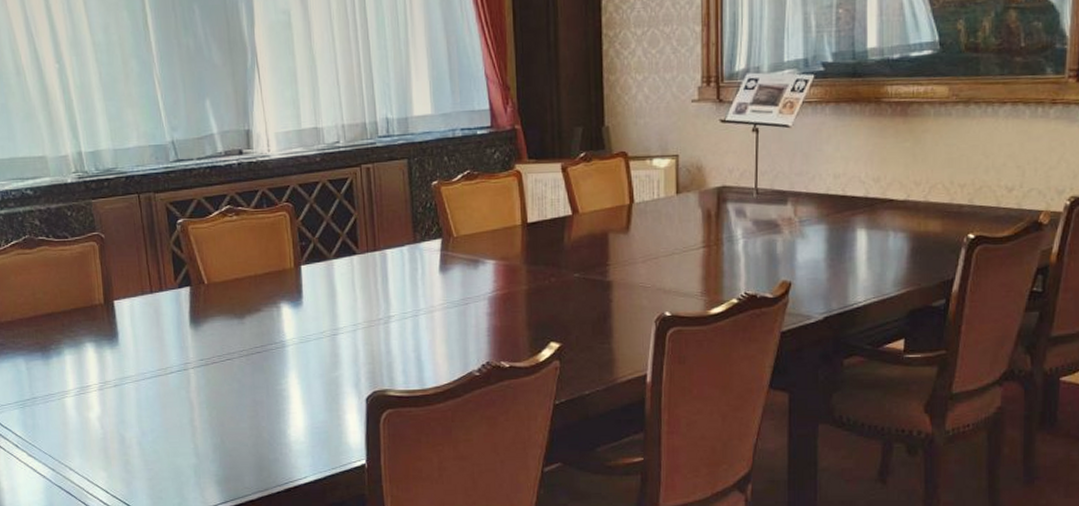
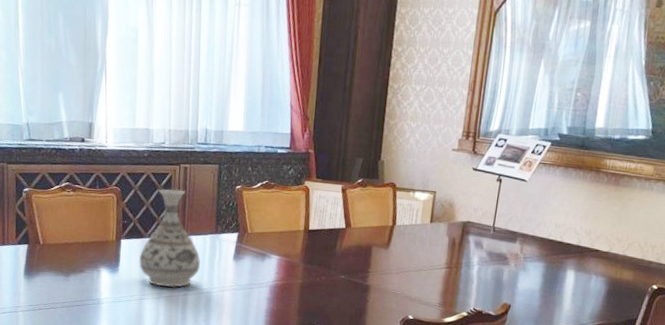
vase: none [325,195,400,317] -> present [139,189,200,287]

